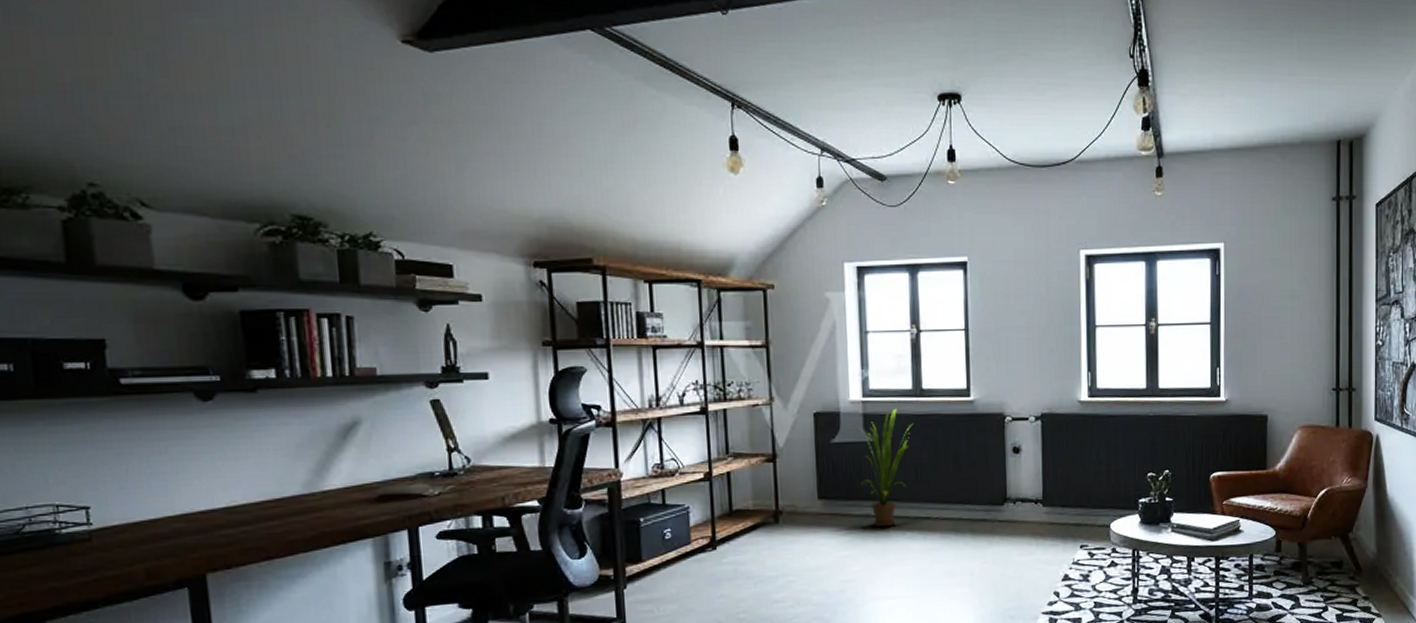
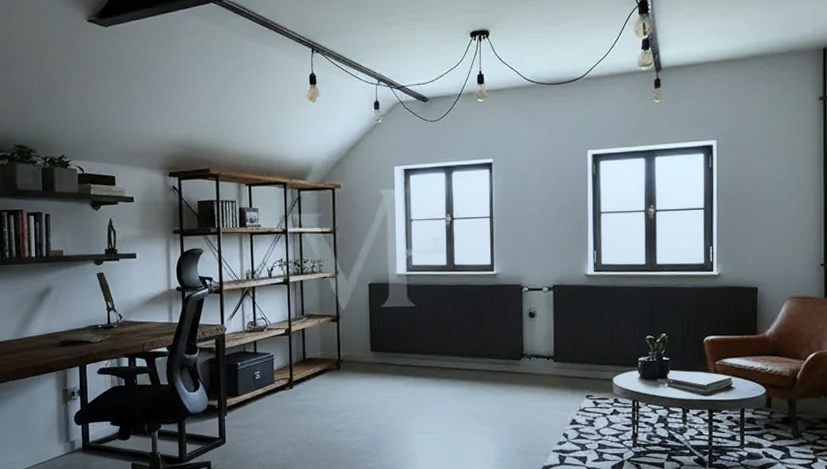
house plant: present [852,408,913,527] -> none [399,280,447,375]

